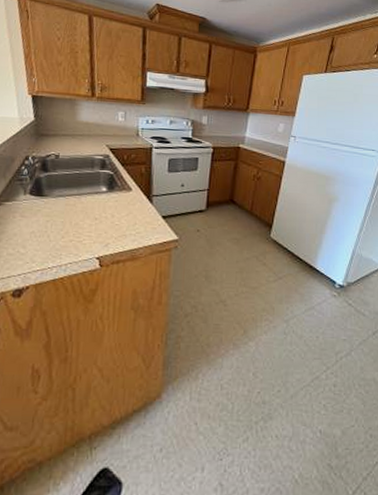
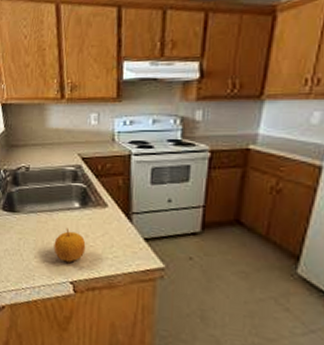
fruit: none [81,210,112,240] -> present [54,228,86,262]

